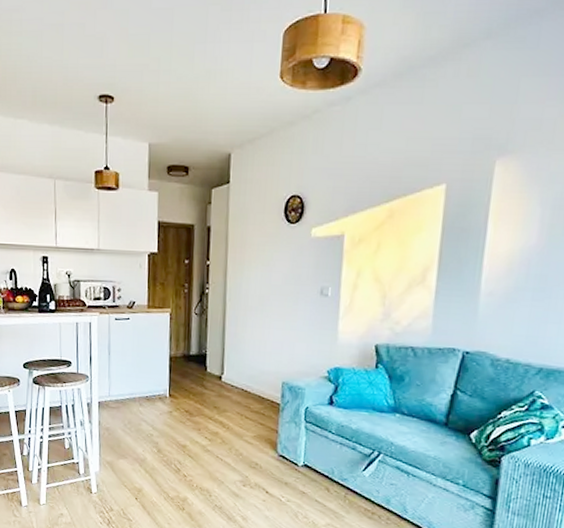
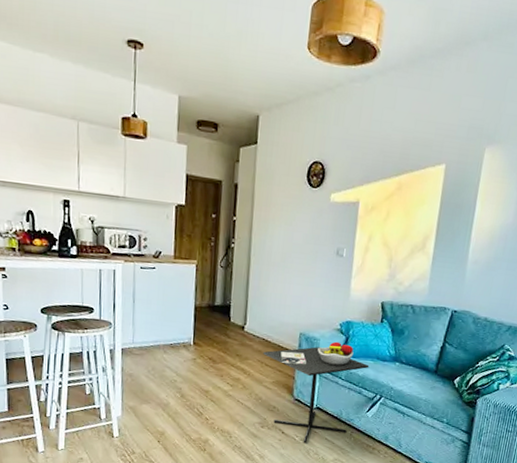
kitchen table: none [242,391,364,505] -> present [263,341,369,444]

